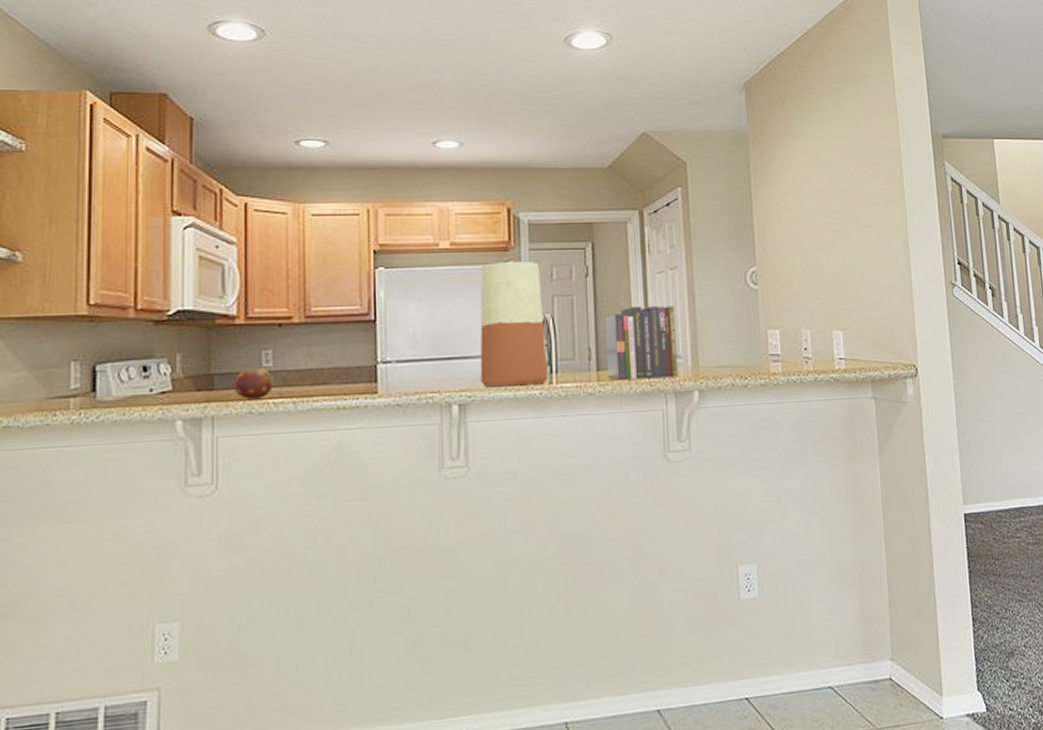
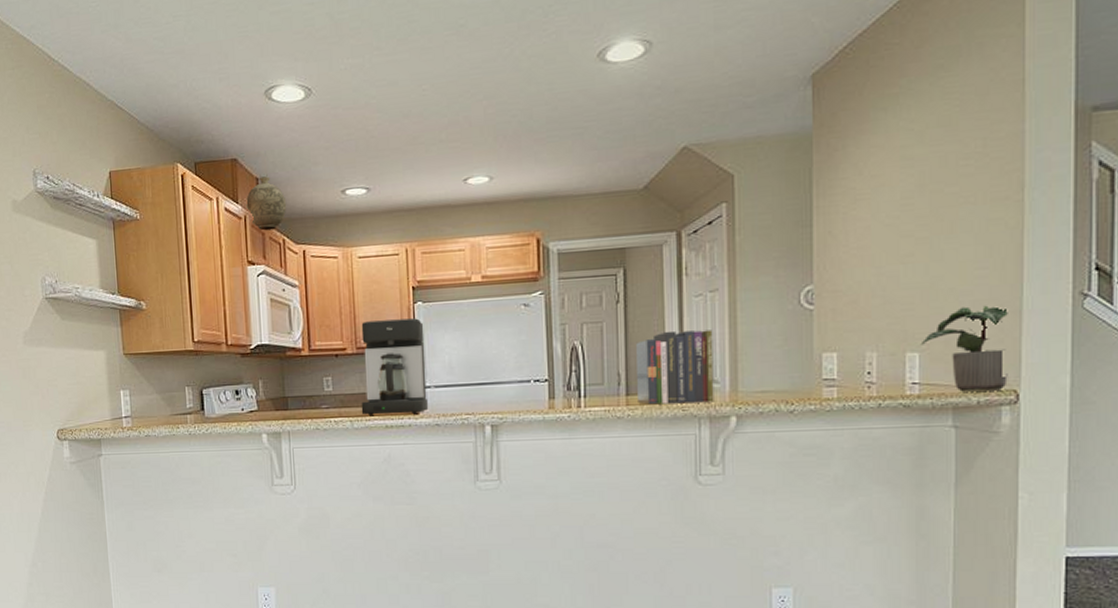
decorative vase: none [173,117,227,178] -> present [245,176,287,231]
fruit: present [234,368,273,400] -> none [303,392,334,419]
coffee maker: none [307,285,389,395] -> present [361,318,429,415]
vase: present [480,262,548,387] -> none [510,290,577,410]
potted plant: none [843,290,909,367] -> present [920,305,1008,392]

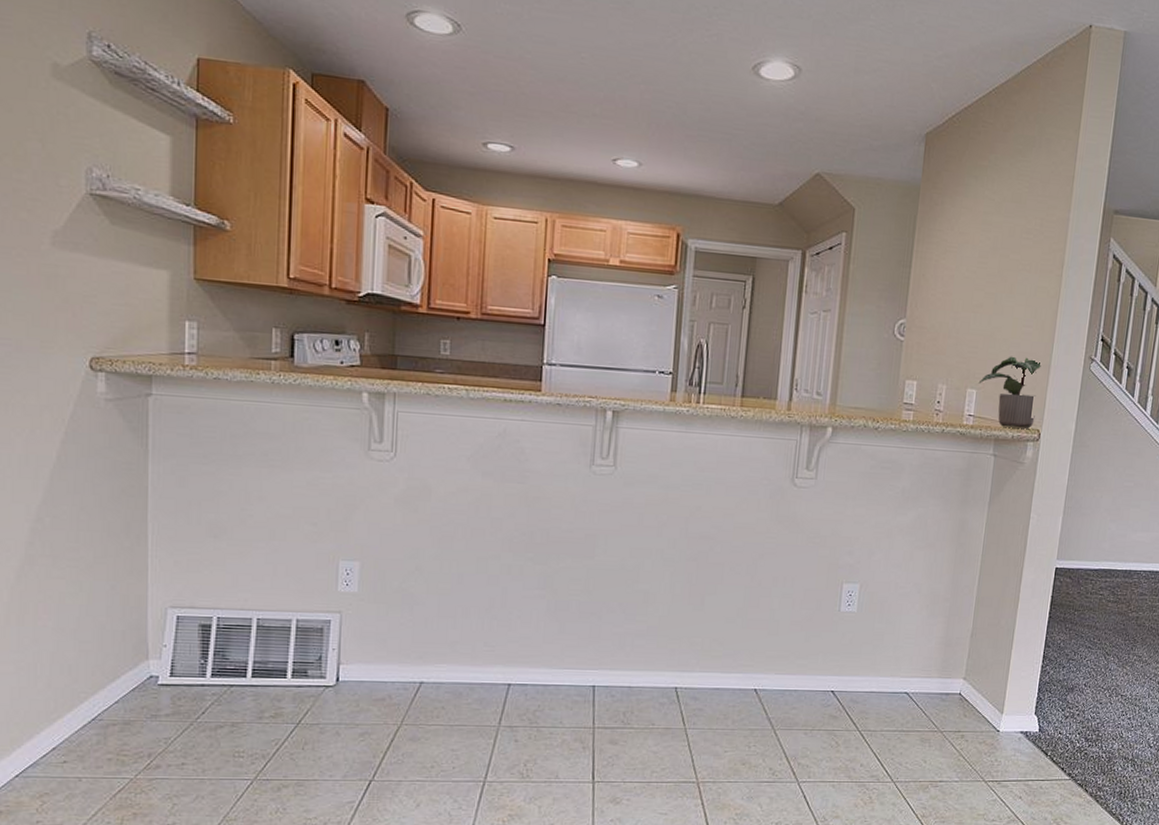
decorative vase: present [245,176,287,231] -> none [369,108,419,170]
coffee maker: present [361,318,429,415] -> none [479,287,556,390]
books: present [636,330,714,405] -> none [751,341,822,413]

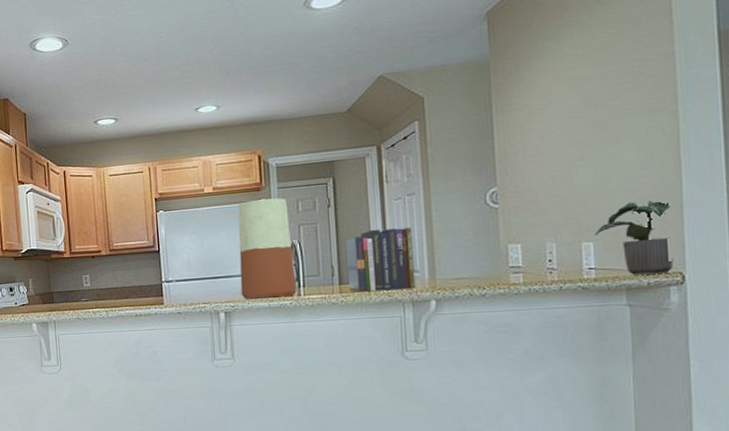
vase: none [634,284,701,403] -> present [238,198,297,299]
books: none [751,341,822,413] -> present [346,227,416,293]

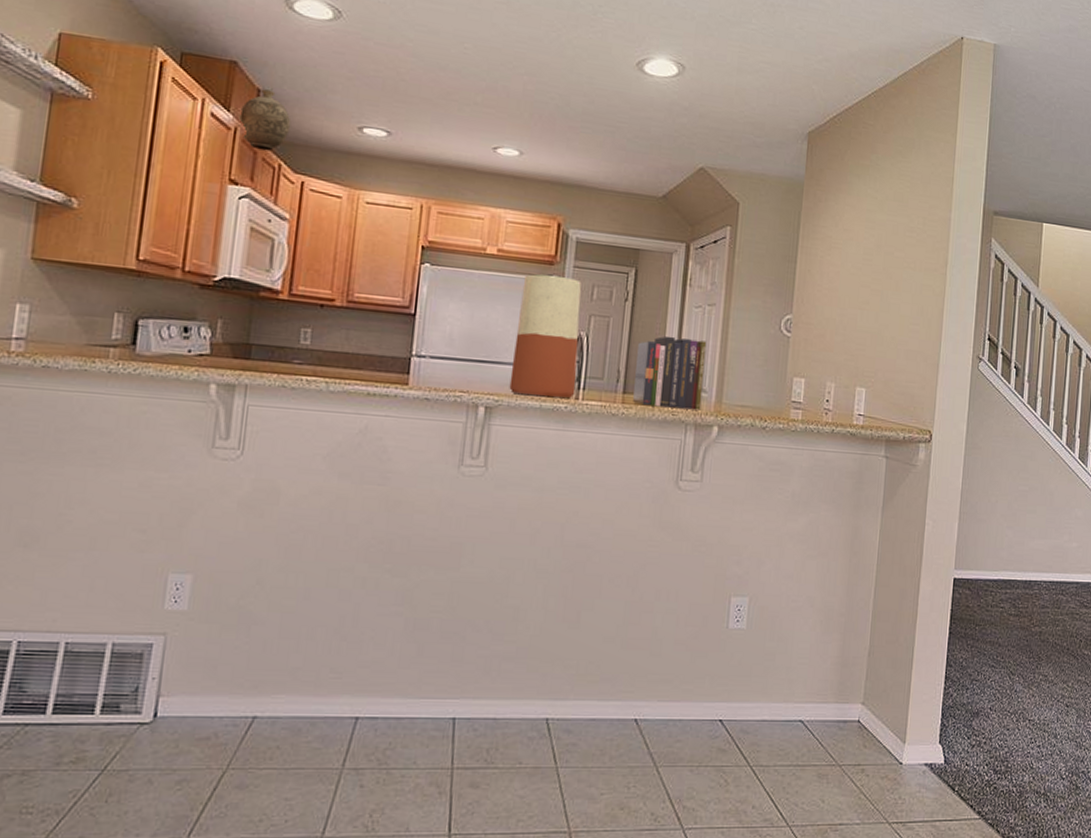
decorative vase: none [15,112,50,156] -> present [237,89,291,151]
potted plant: present [594,200,674,275] -> none [867,354,930,430]

